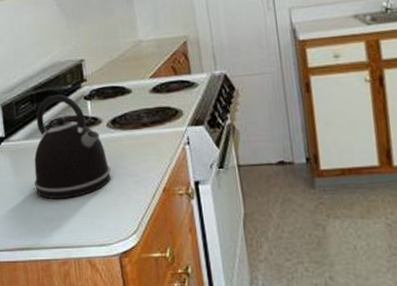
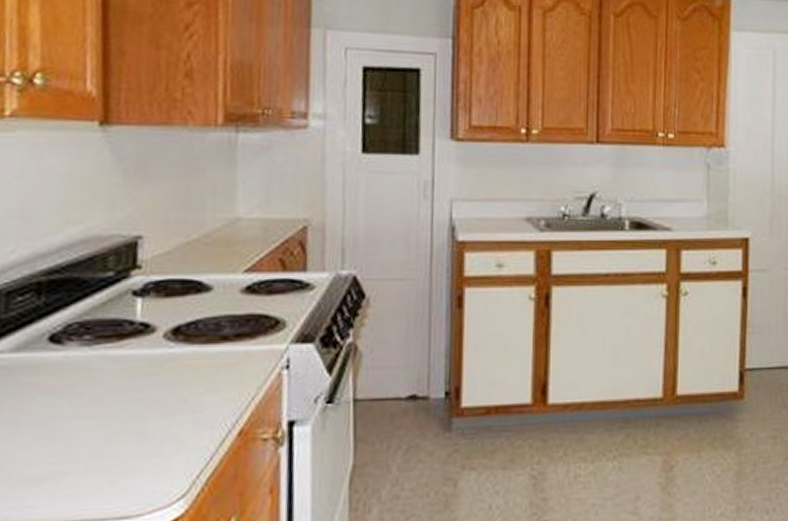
kettle: present [34,94,111,200] -> none [18,285,158,448]

